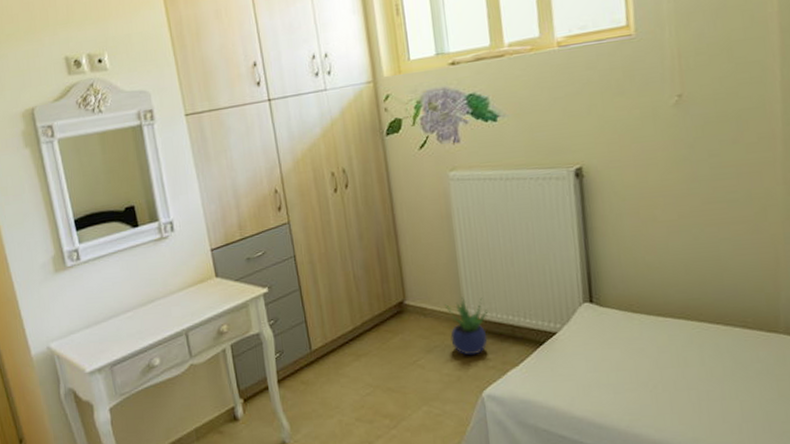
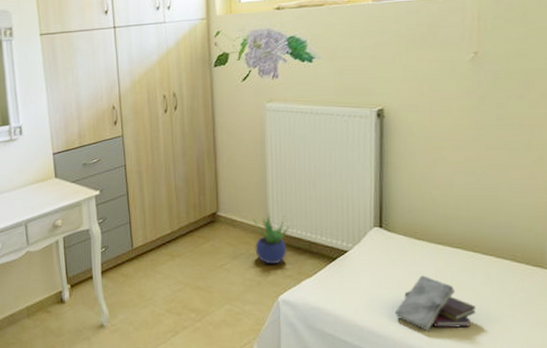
book: none [615,353,708,417] -> present [394,275,476,331]

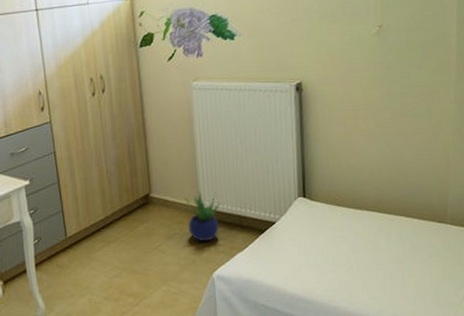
book: present [394,275,476,331] -> none [320,240,391,293]

